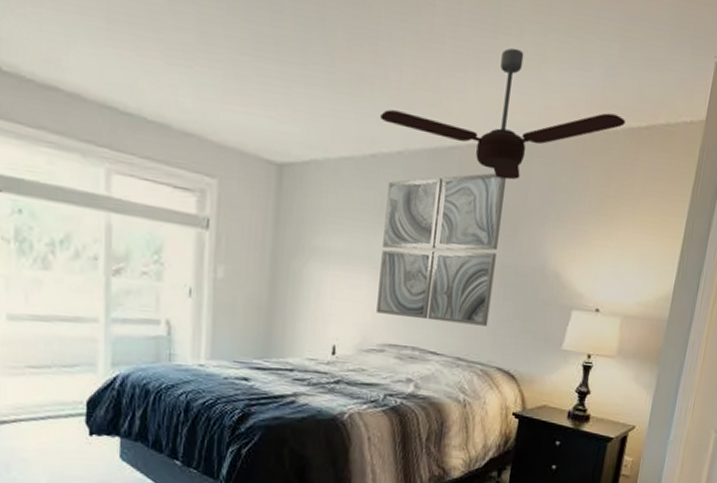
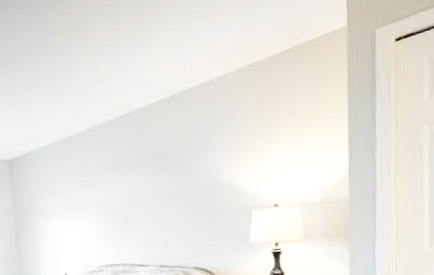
wall art: present [376,172,506,326] -> none [84,123,180,244]
ceiling fan: present [380,47,626,180] -> none [70,29,268,126]

